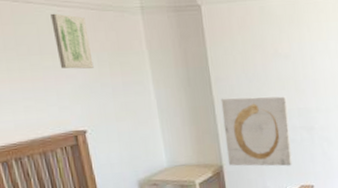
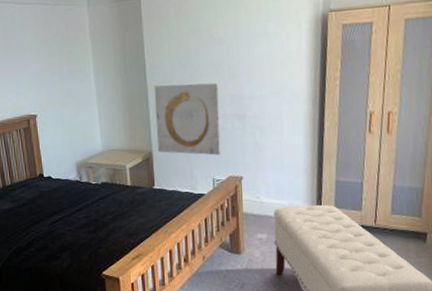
wall art: present [50,13,94,69] -> none [14,10,46,60]

